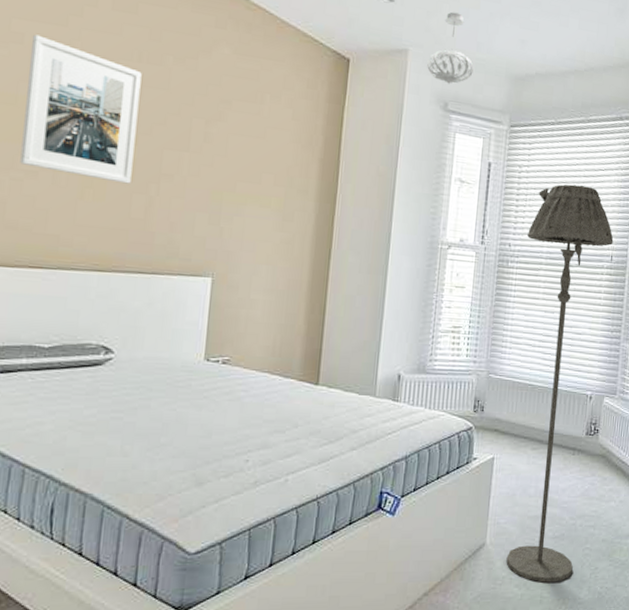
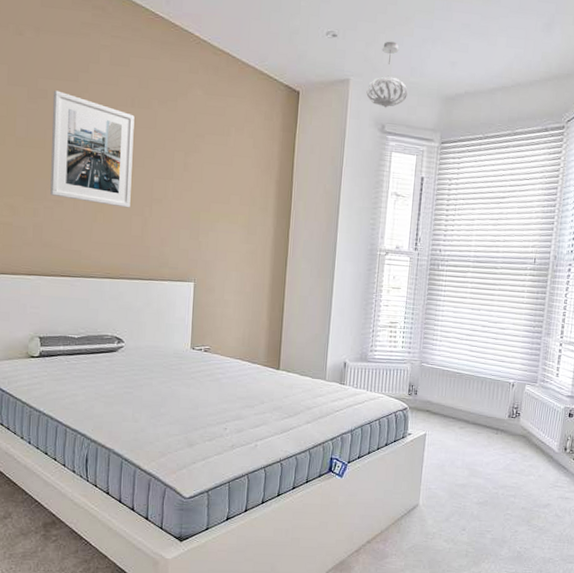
floor lamp: present [506,184,614,583] -> none [436,193,537,540]

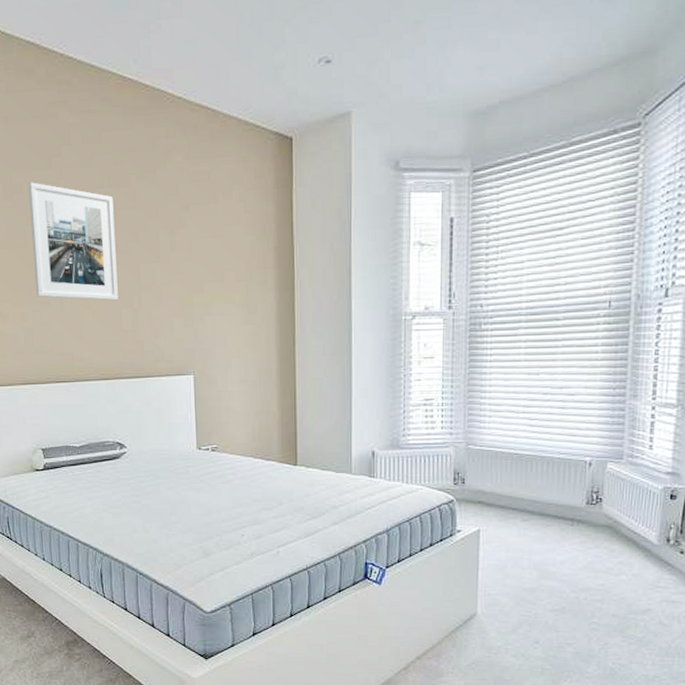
pendant light: present [366,41,408,108] -> none [373,54,425,139]

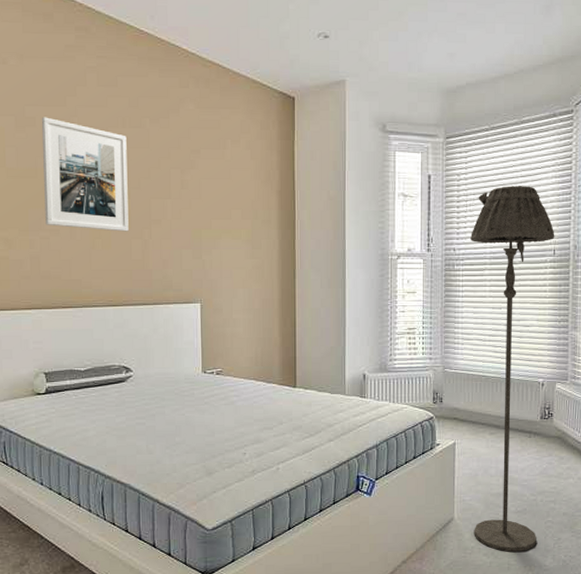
floor lamp: none [500,223,612,655] -> present [470,186,555,552]

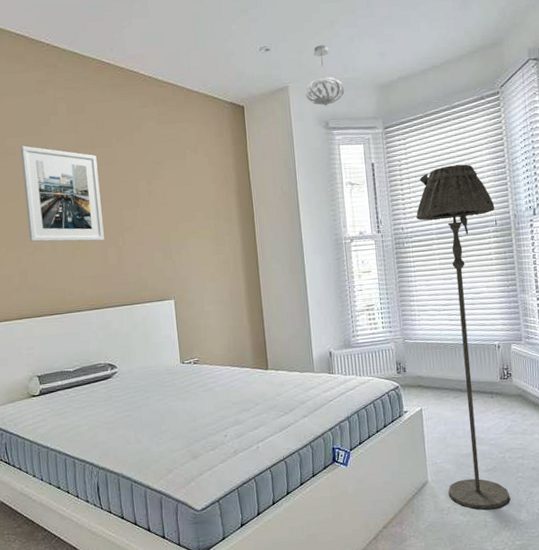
pendant light: none [364,37,407,107] -> present [305,45,345,106]

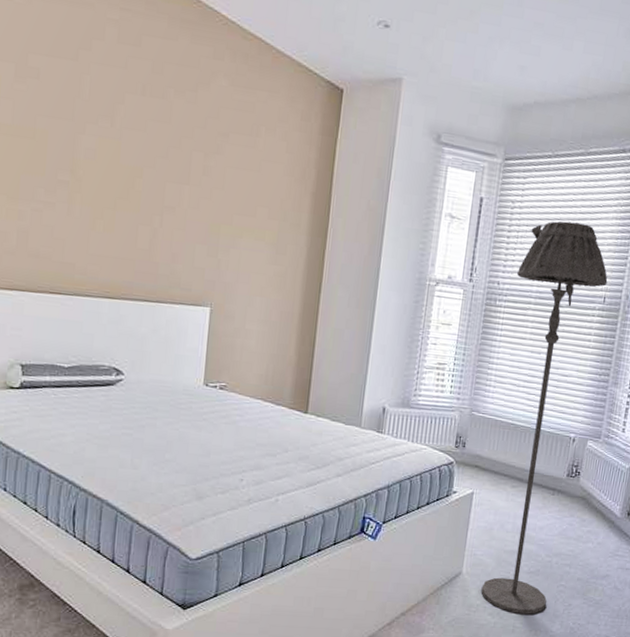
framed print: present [20,146,105,242] -> none [39,69,146,216]
pendant light: present [305,45,345,106] -> none [421,37,469,115]

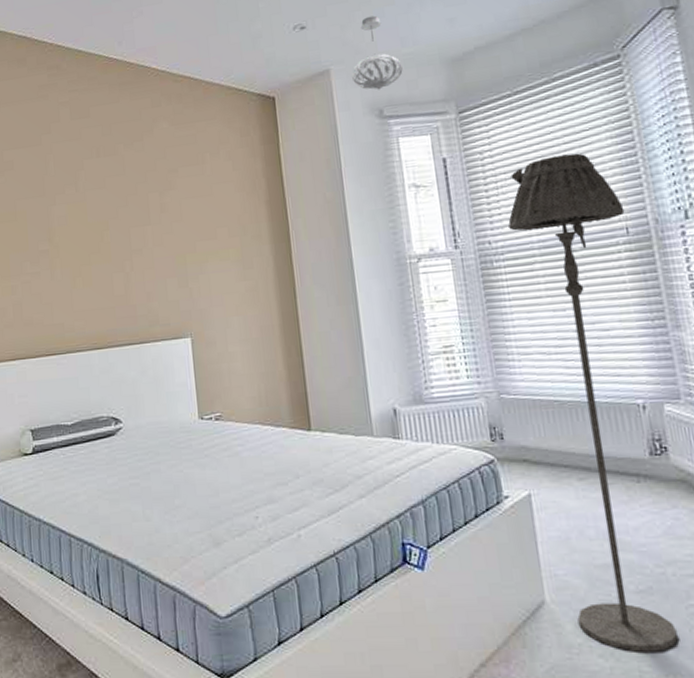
pendant light: none [421,37,469,115] -> present [352,15,403,90]

